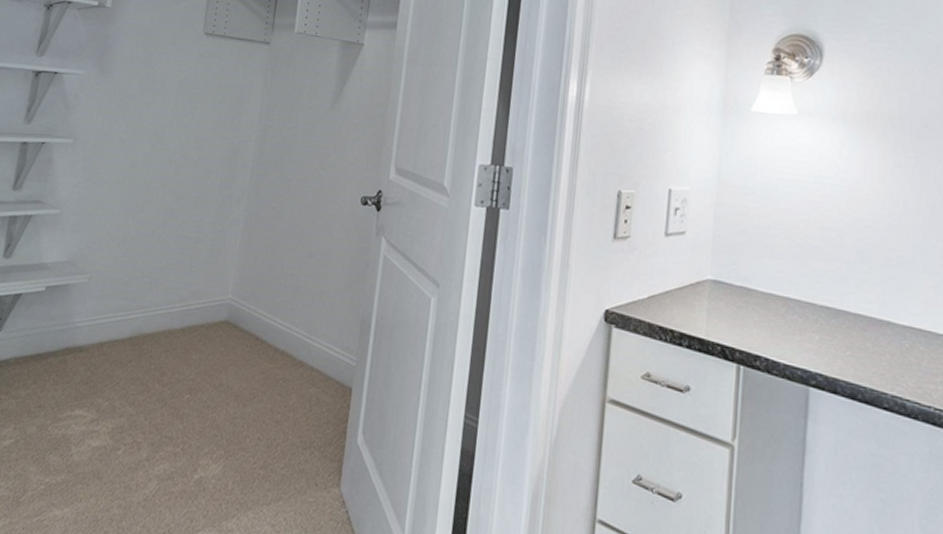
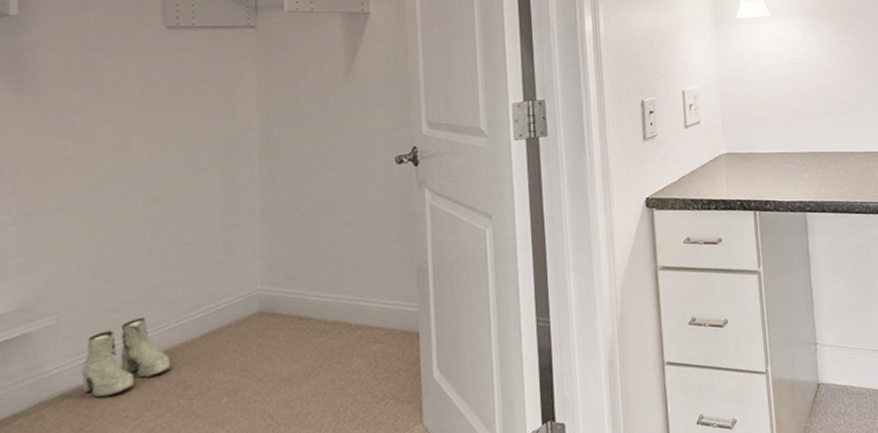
boots: none [94,296,156,361] -> present [81,318,170,398]

